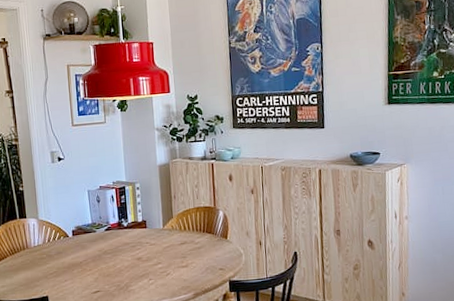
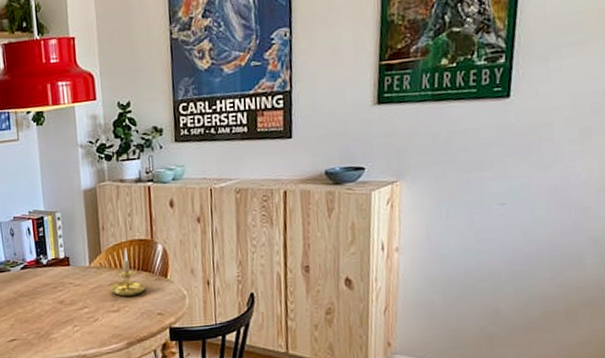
candle holder: none [180,214,210,254] -> present [109,249,146,297]

